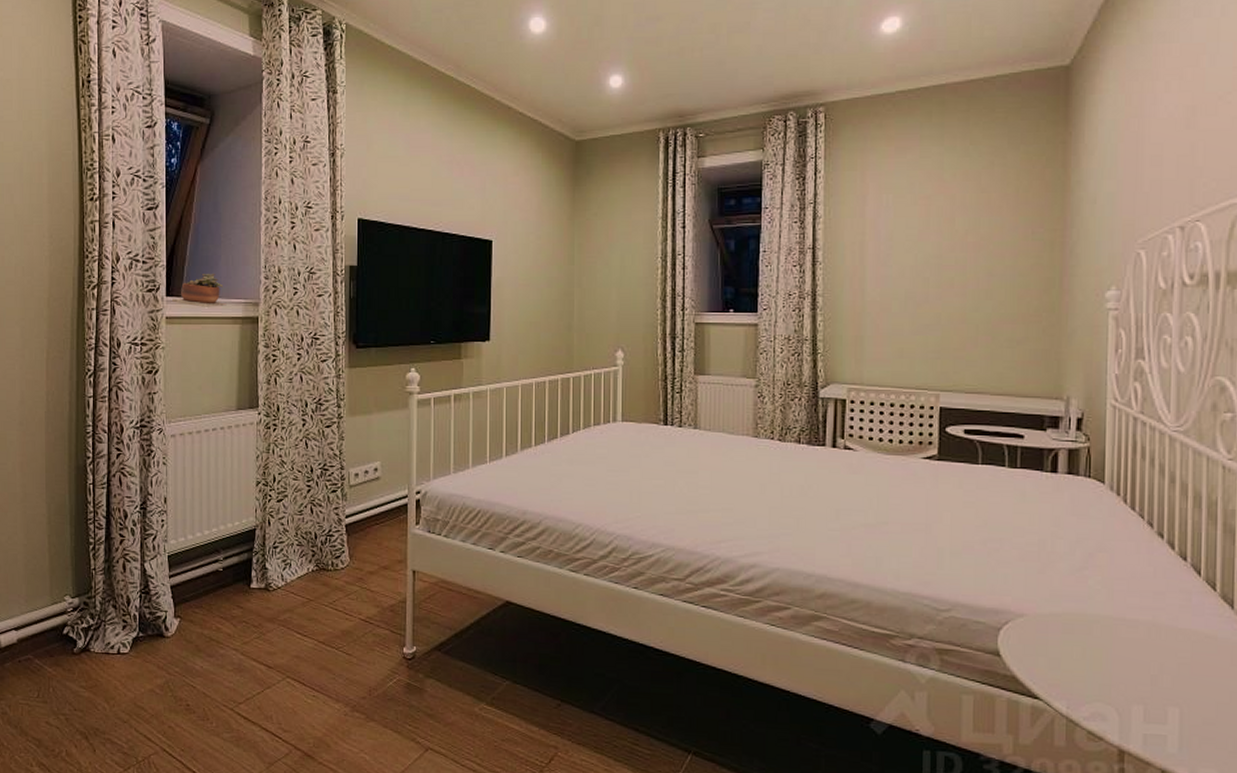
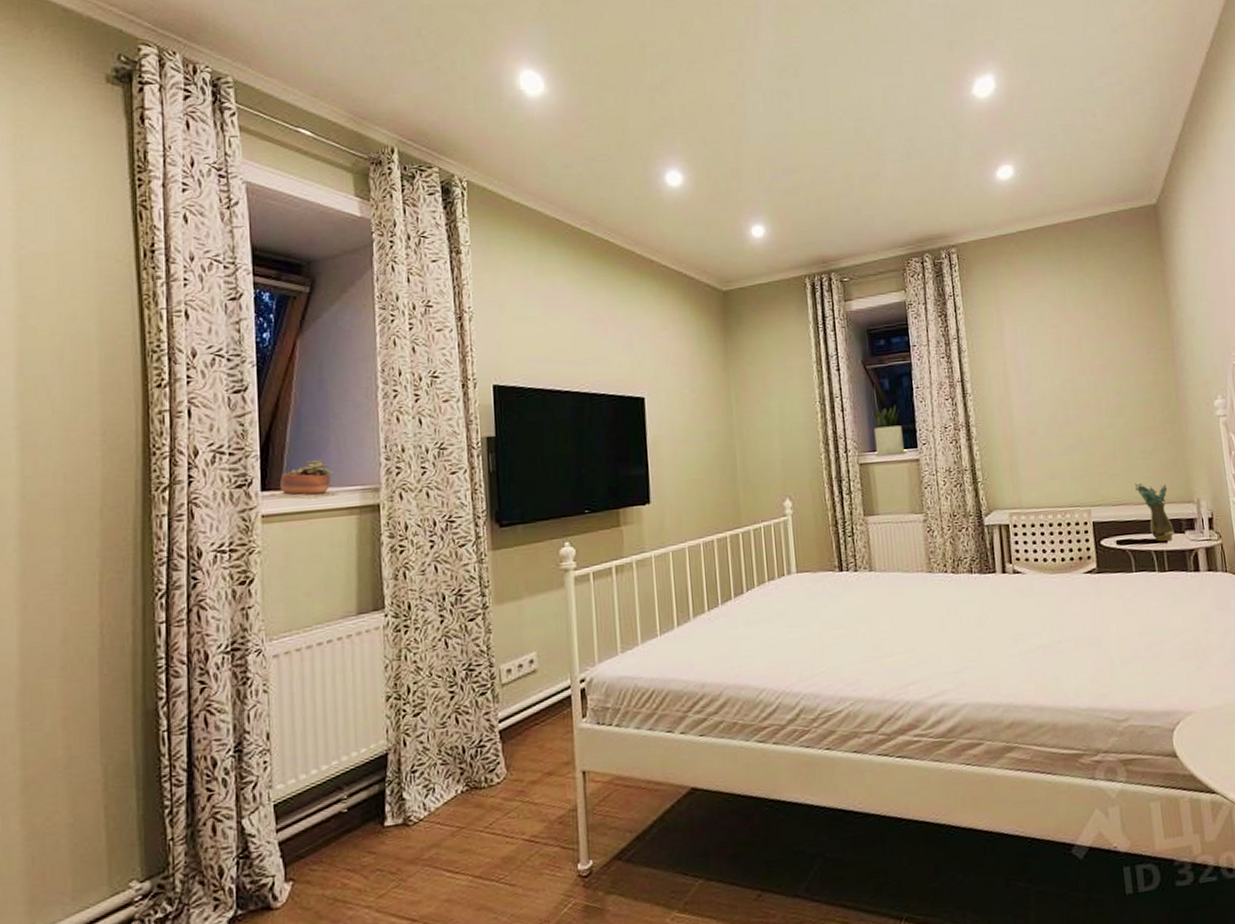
planter: none [710,267,746,318] -> present [873,404,907,458]
vase: none [995,372,1034,436] -> present [1135,483,1174,542]

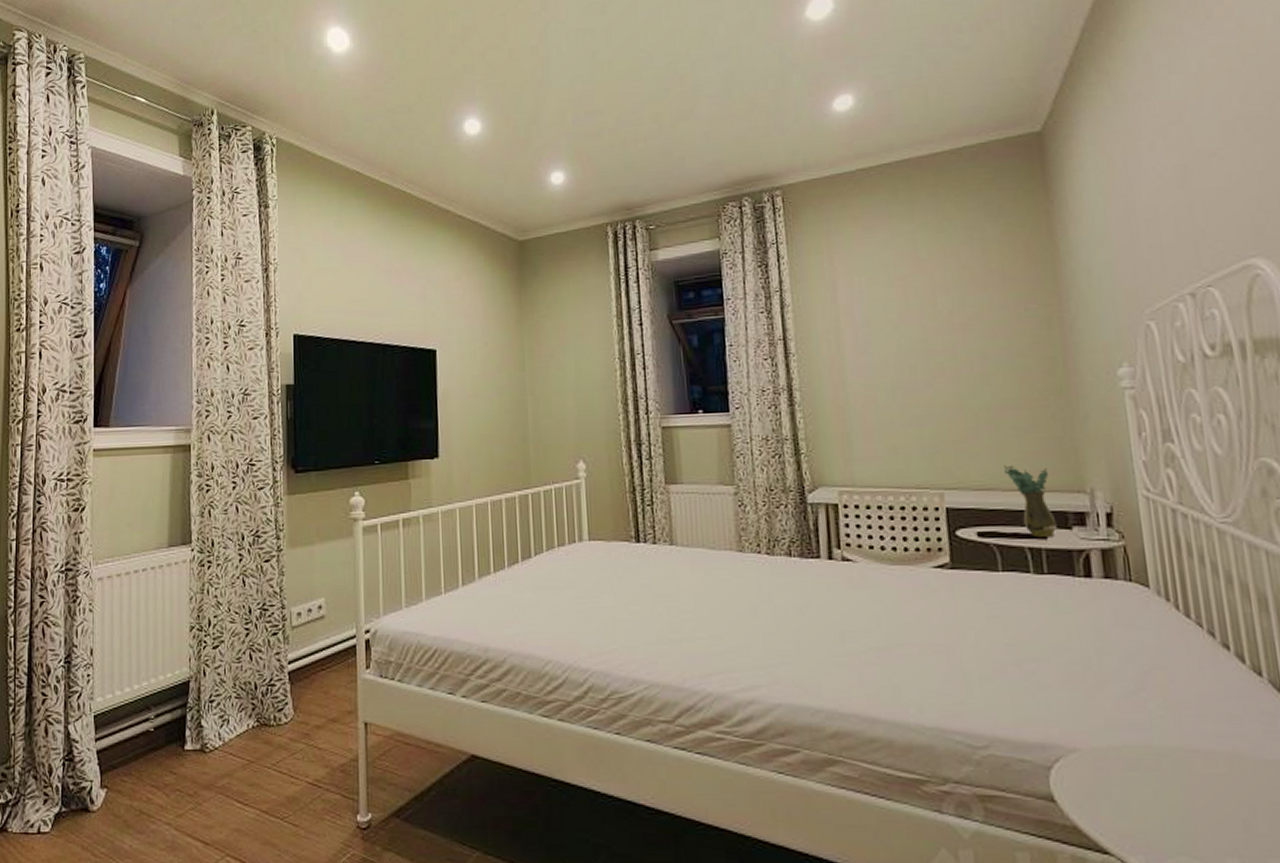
succulent plant: present [269,459,339,500] -> none [100,400,157,437]
planter: present [873,404,907,458] -> none [678,363,717,421]

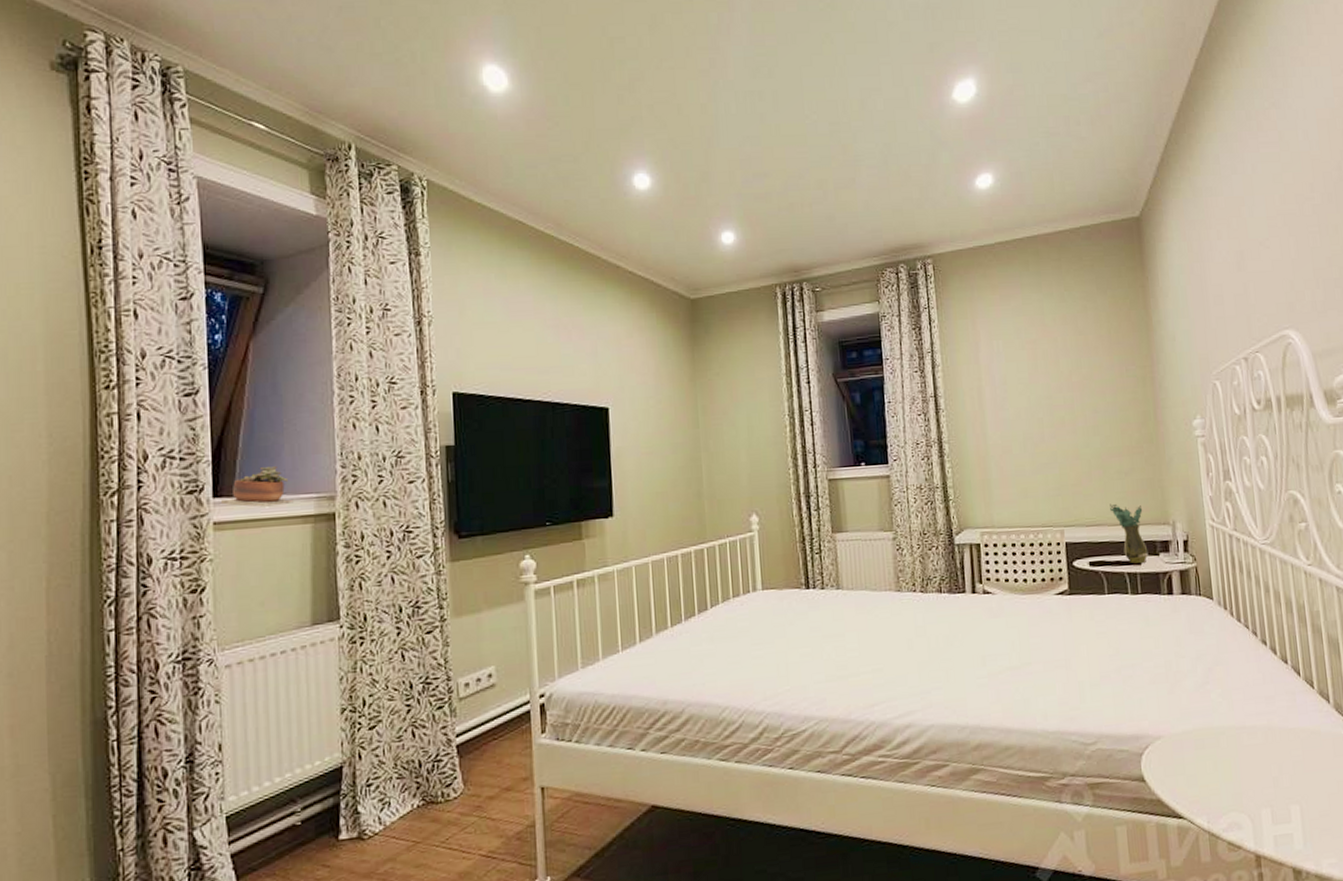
succulent plant: none [100,400,157,437] -> present [221,465,294,507]

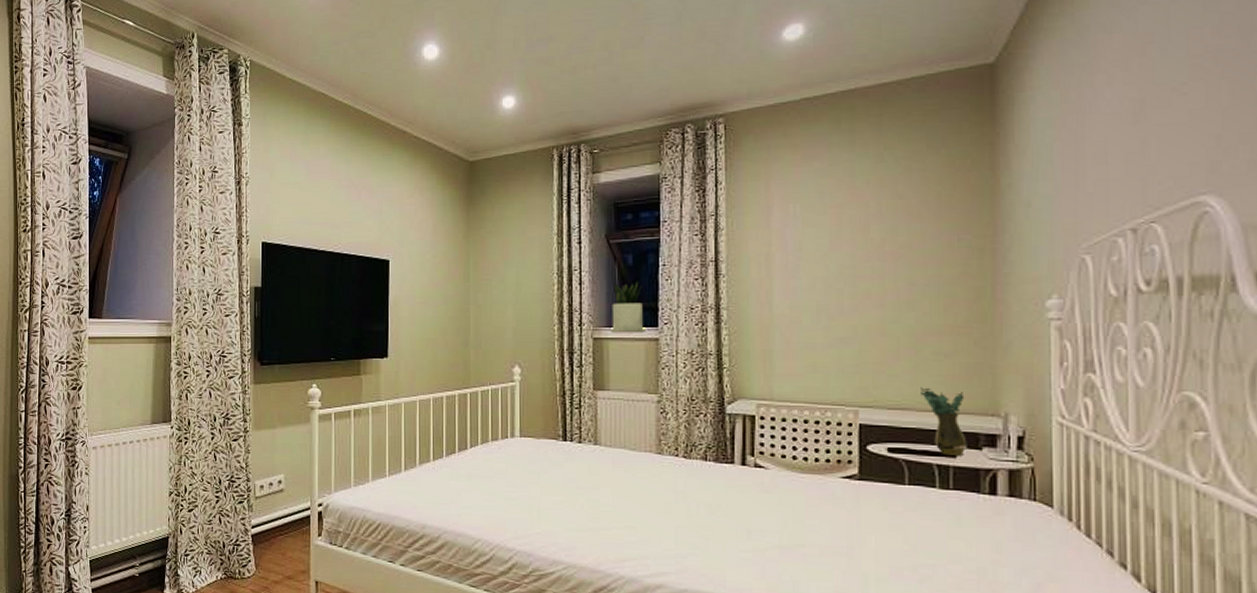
succulent plant: present [221,465,294,507] -> none [94,296,142,328]
planter: none [843,419,877,473] -> present [609,281,646,333]

